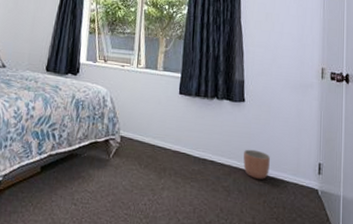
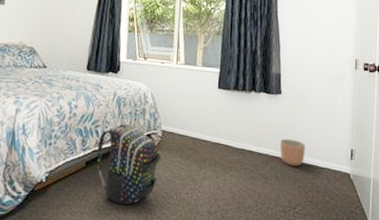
backpack: none [52,127,119,214] -> present [97,124,161,204]

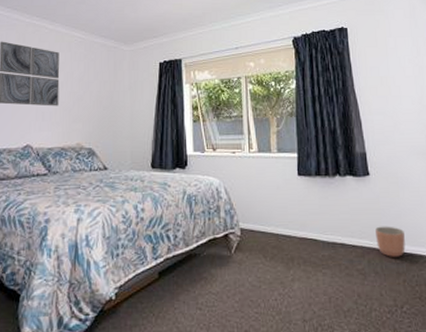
backpack: present [97,124,161,204] -> none [170,225,242,318]

